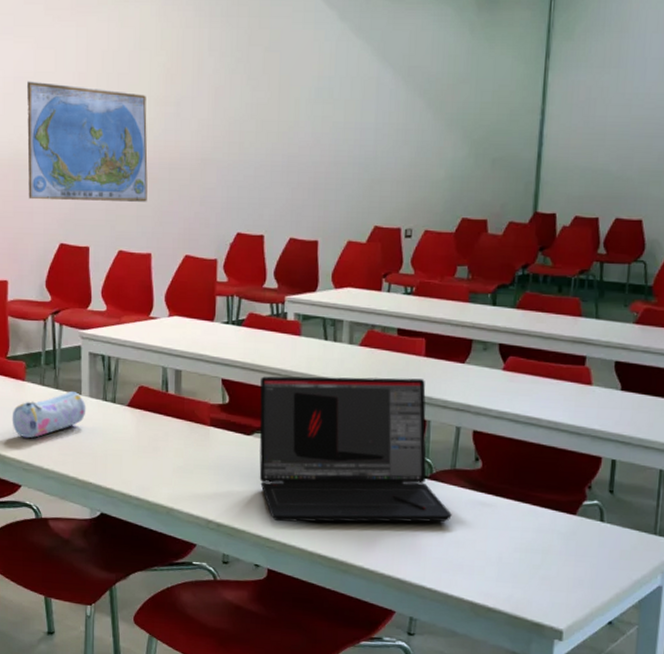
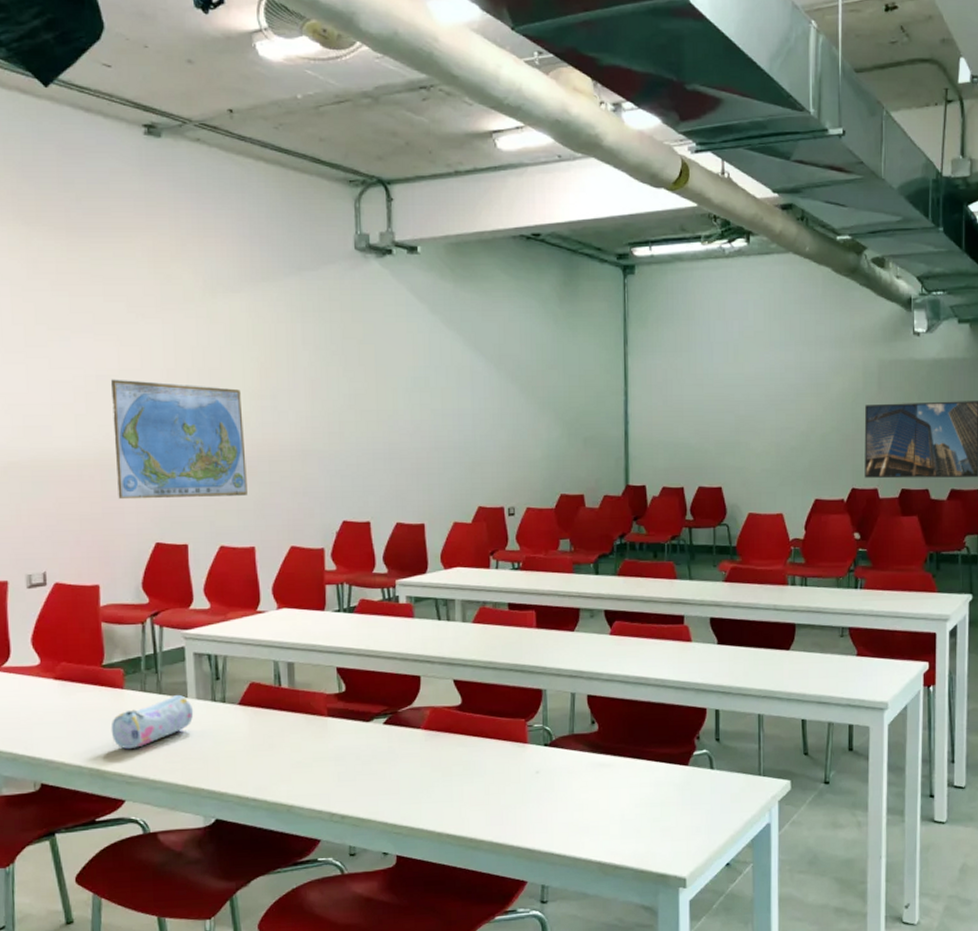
laptop: present [259,376,452,522] -> none [377,650,574,806]

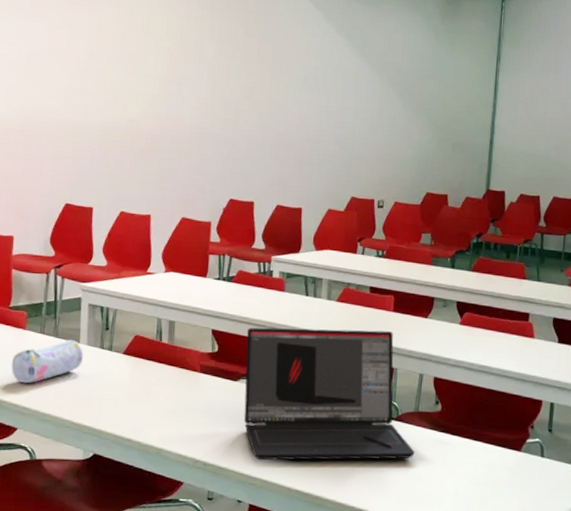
world map: present [110,379,247,500] -> none [37,56,151,169]
laptop: none [377,650,574,806] -> present [243,327,415,461]

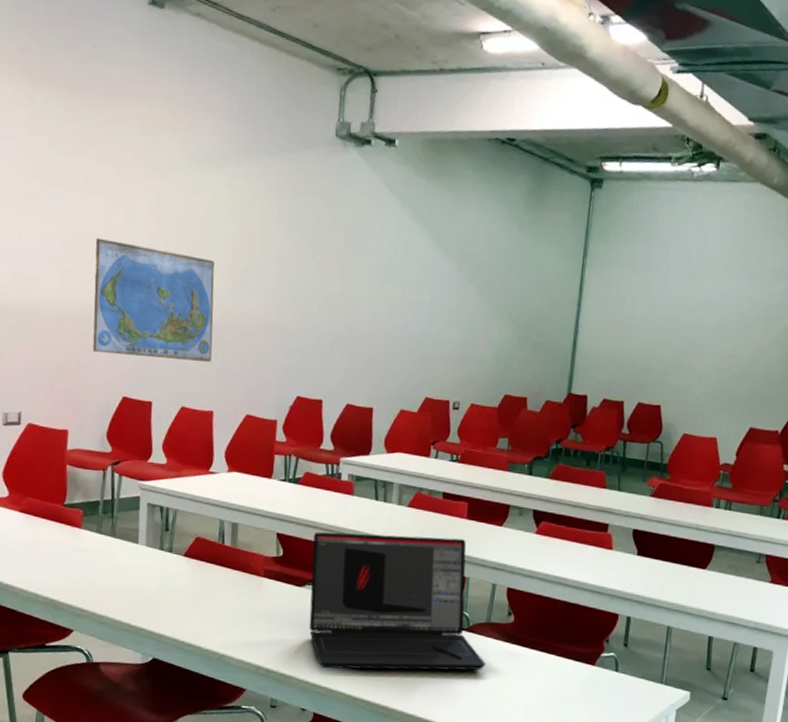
pencil case: present [11,339,84,384] -> none [66,539,143,585]
world map: none [37,56,151,169] -> present [93,237,215,362]

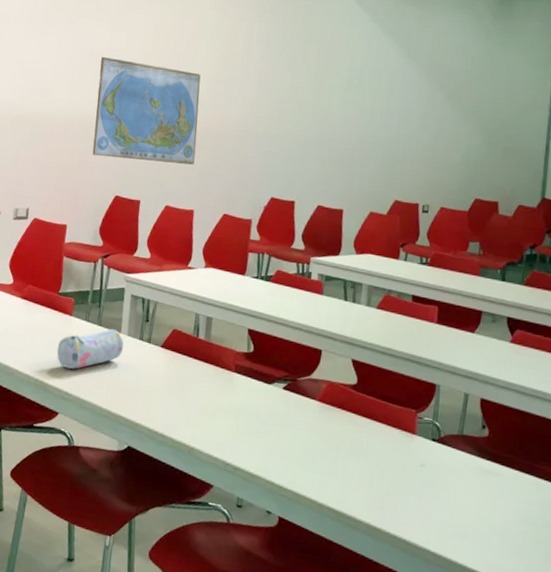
pencil case: none [66,539,143,585] -> present [57,328,124,370]
laptop: present [309,532,486,671] -> none [276,329,458,486]

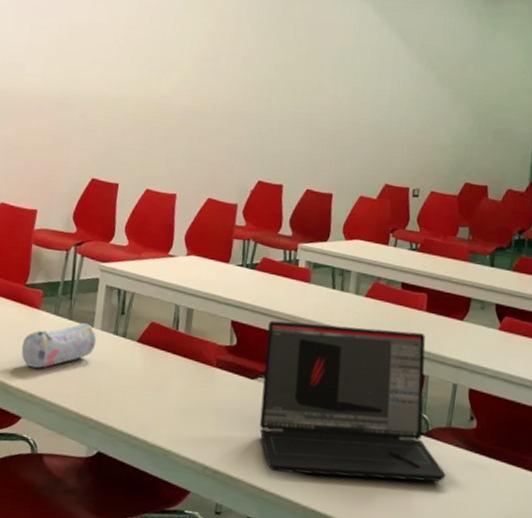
world map: present [92,56,201,165] -> none [68,29,187,146]
laptop: none [276,329,458,486] -> present [259,320,446,482]

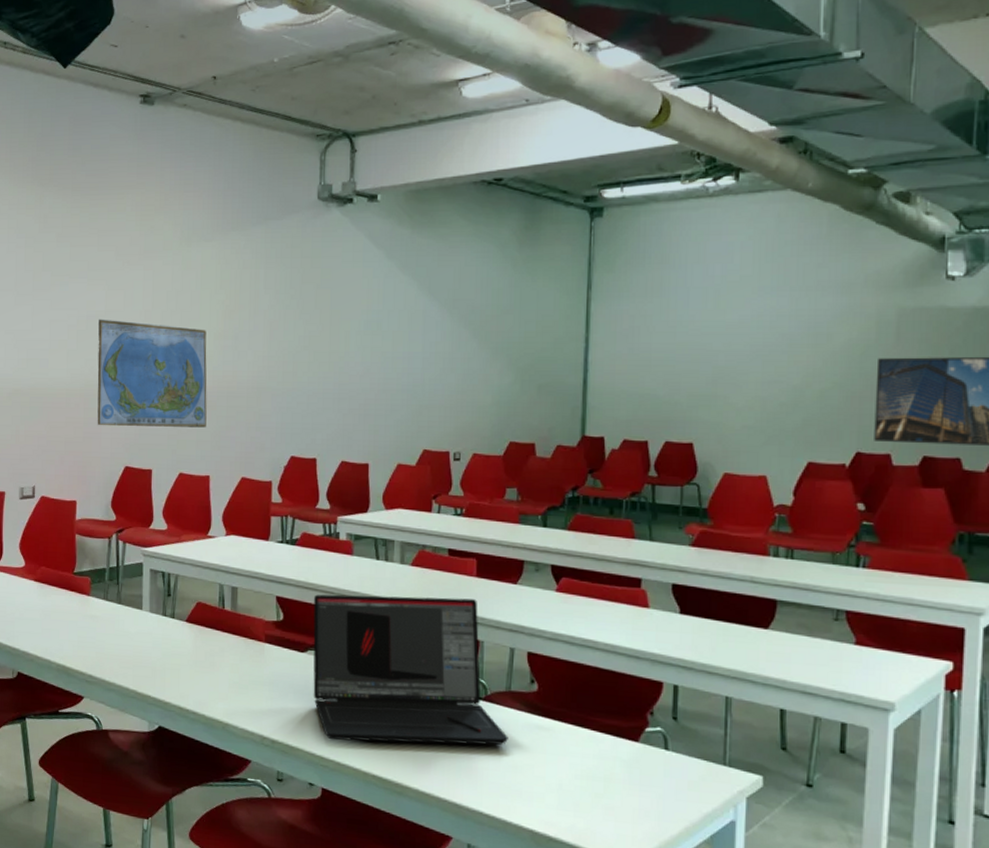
pencil case: present [21,322,97,369] -> none [76,606,147,651]
world map: none [68,29,187,146] -> present [97,319,207,428]

